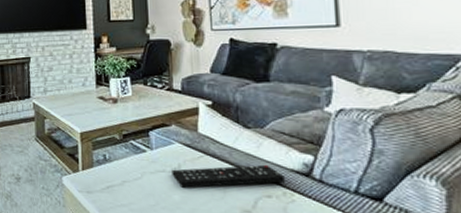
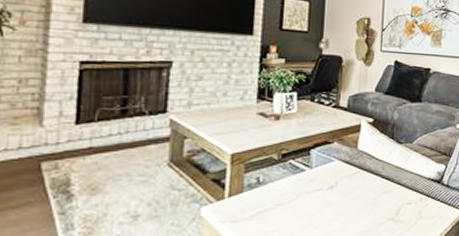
remote control: present [172,164,285,188] -> none [328,175,423,204]

